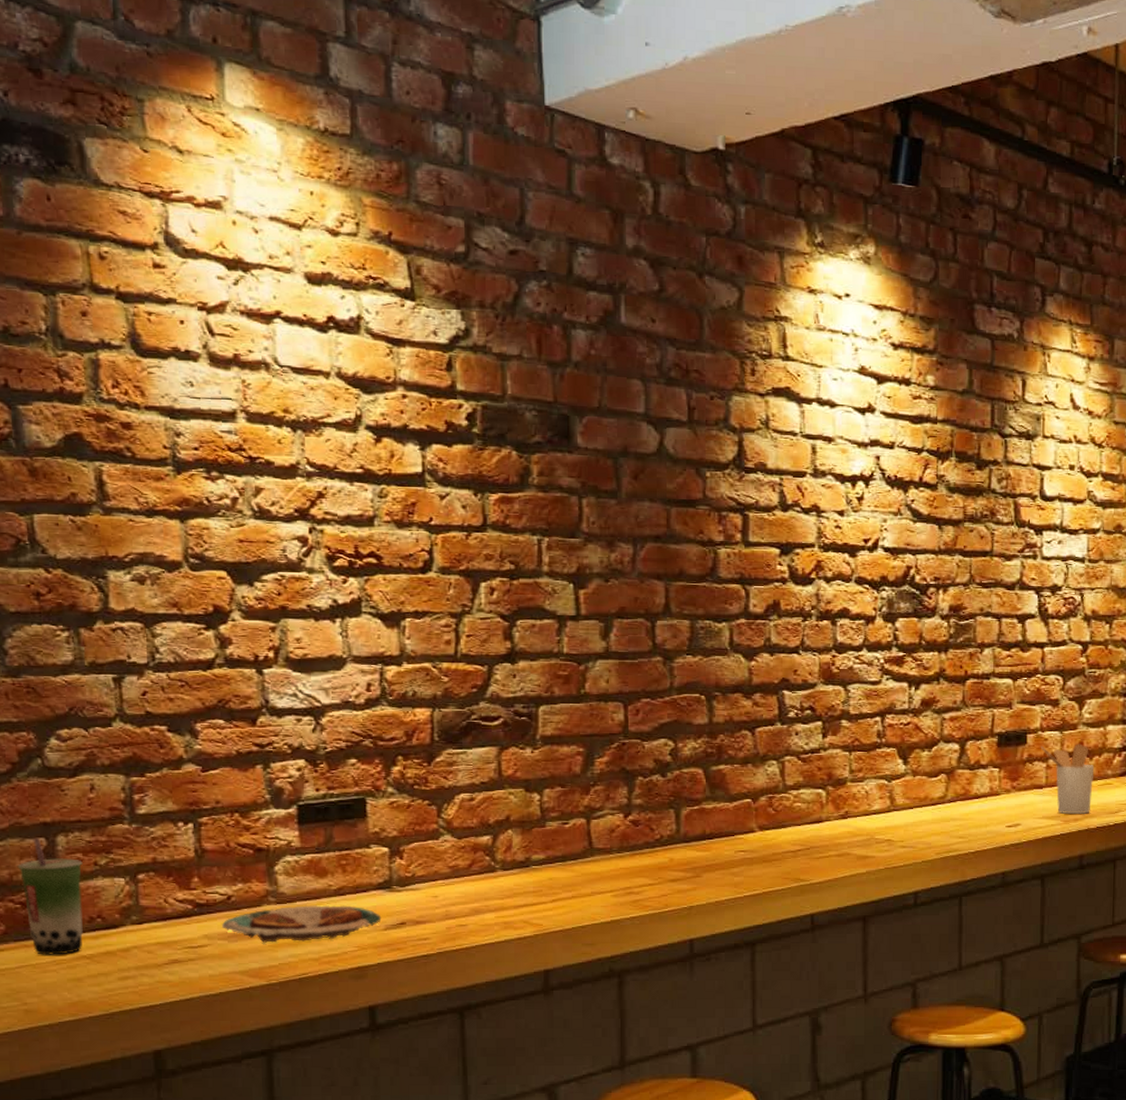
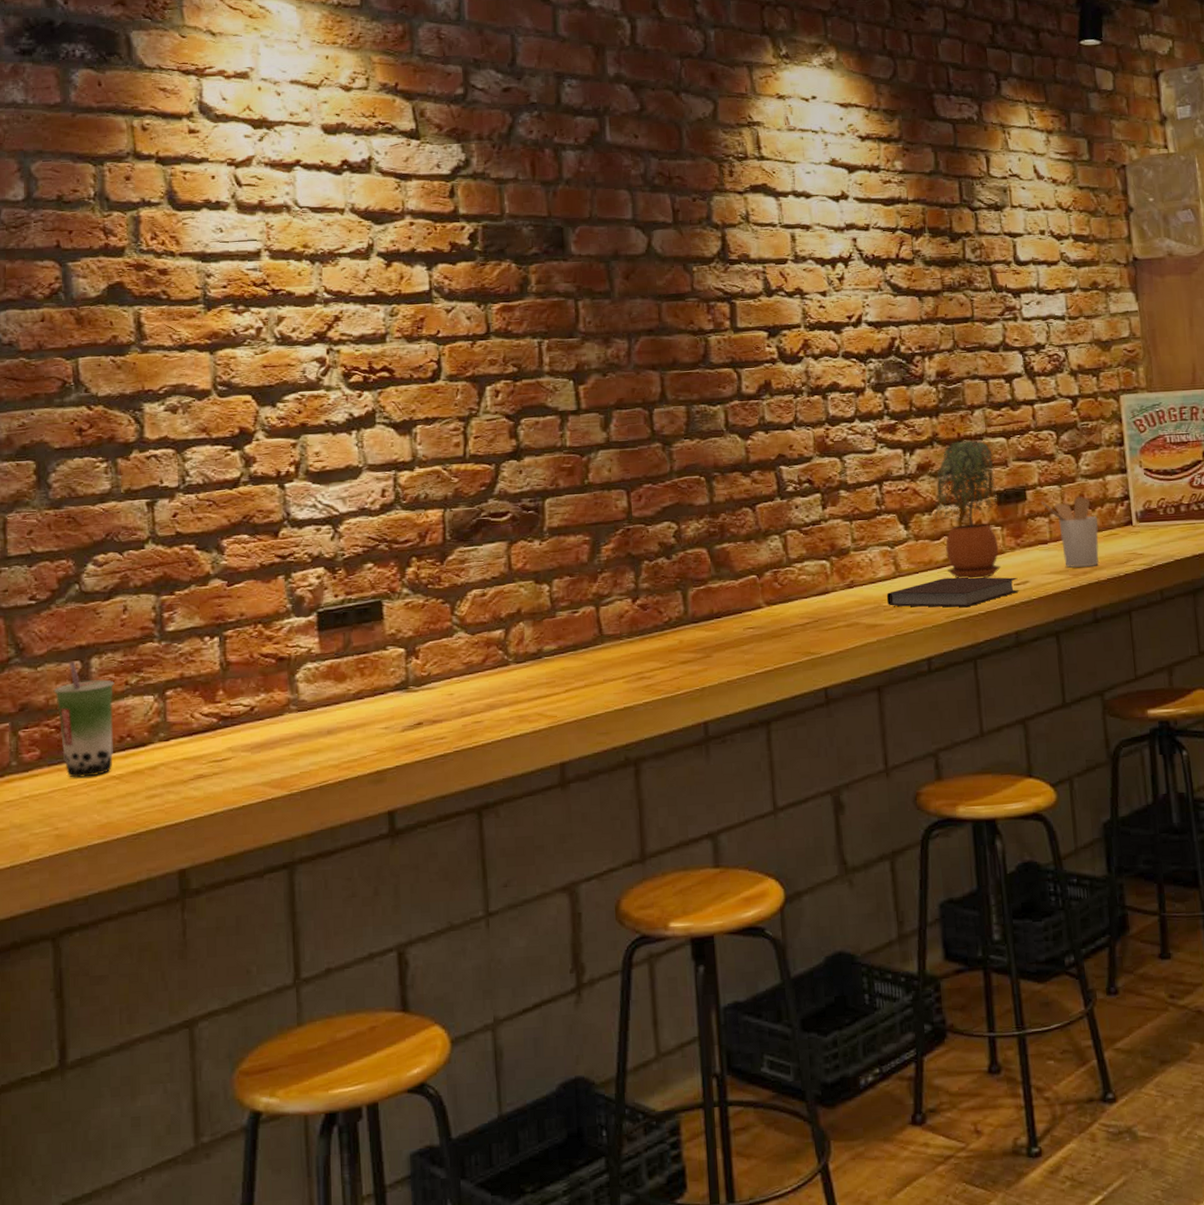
plate: present [221,905,382,943] -> none [244,708,399,752]
notebook: none [879,815,1010,846] -> present [886,577,1019,608]
potted plant: none [935,678,999,819] -> present [935,439,1000,579]

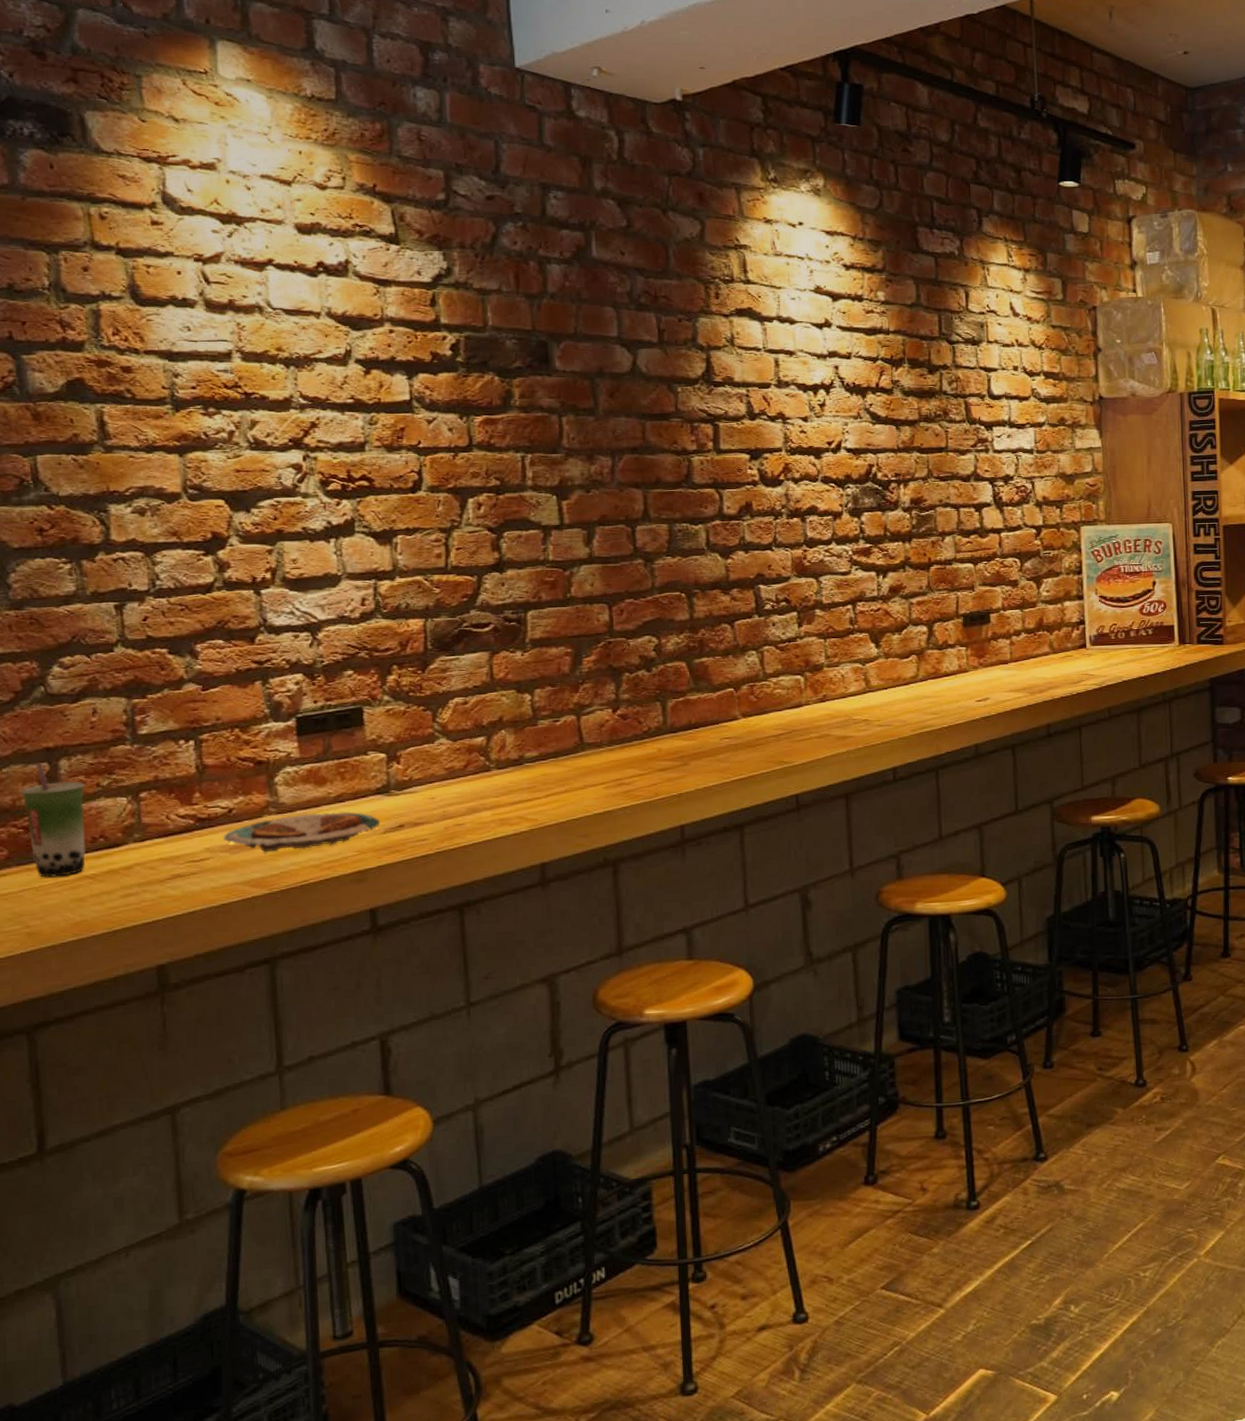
plate: none [244,708,399,752] -> present [222,811,381,853]
notebook: present [886,577,1019,608] -> none [856,693,980,722]
potted plant: present [935,439,1000,579] -> none [905,564,964,696]
utensil holder: present [1040,496,1099,568] -> none [1003,620,1055,686]

